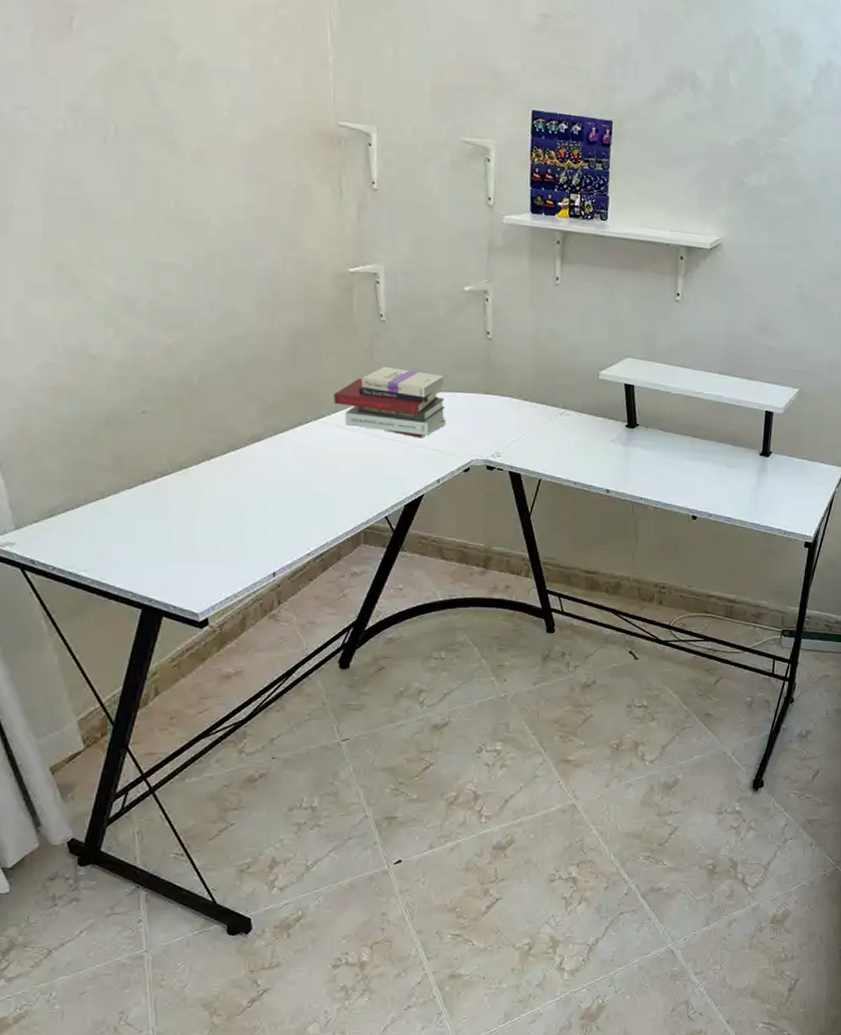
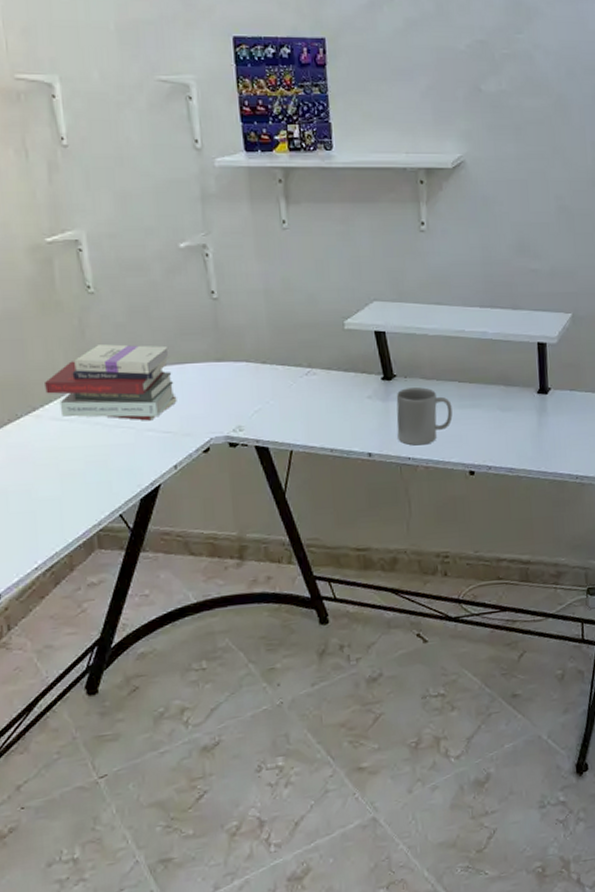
mug: none [633,437,684,488] -> present [396,387,453,446]

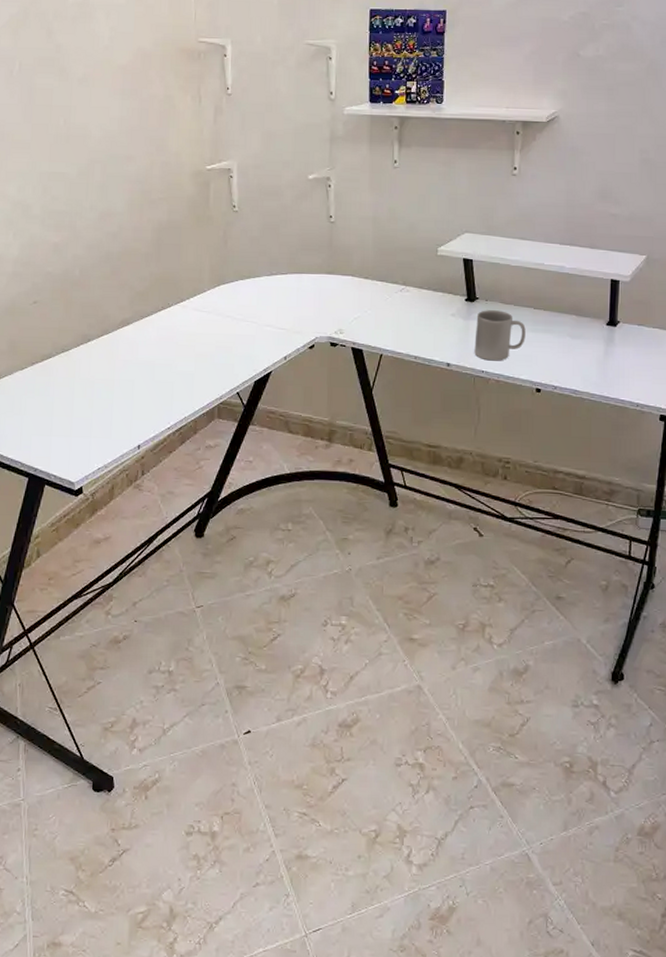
books: present [45,344,177,421] -> none [192,253,293,318]

